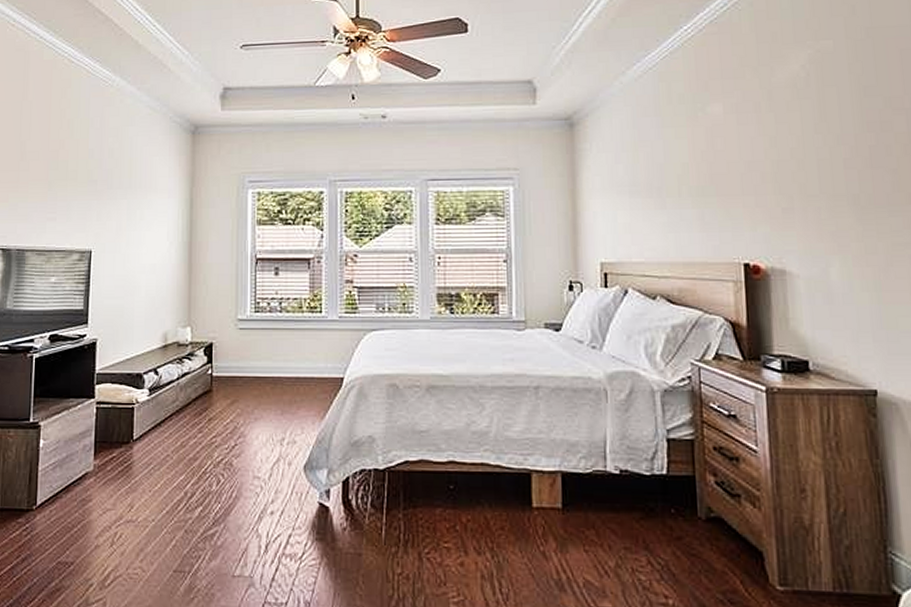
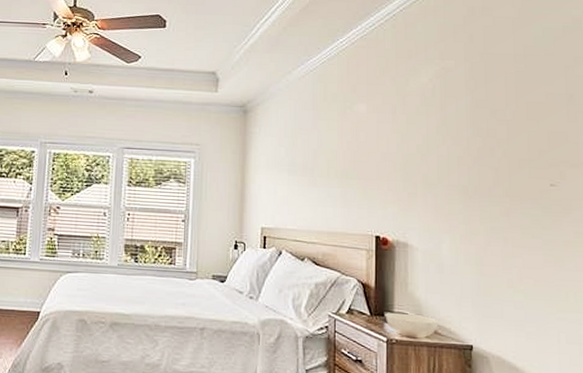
bowl: none [761,355,832,385] -> present [385,312,439,339]

